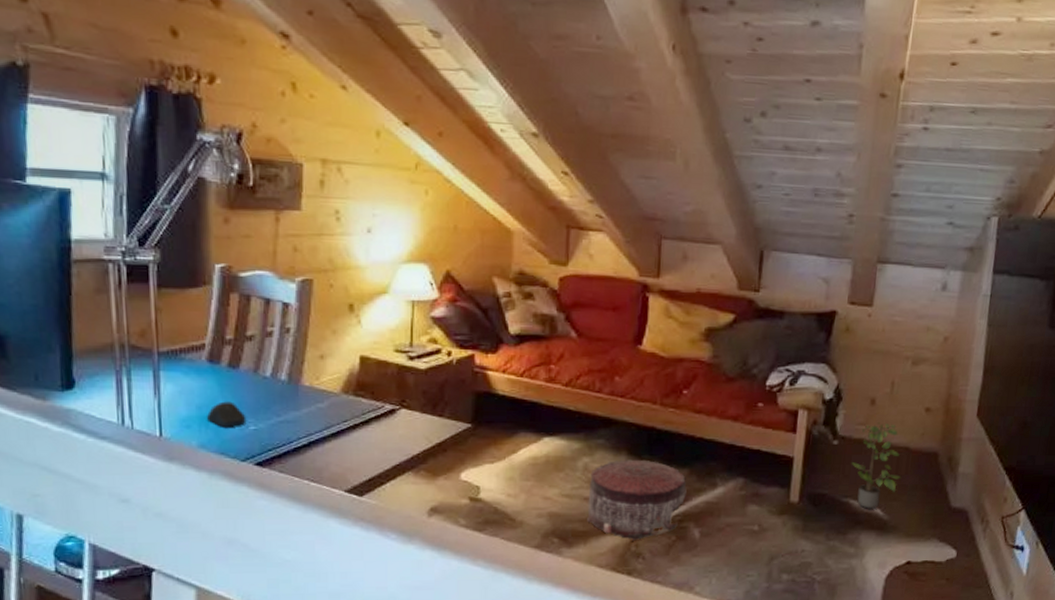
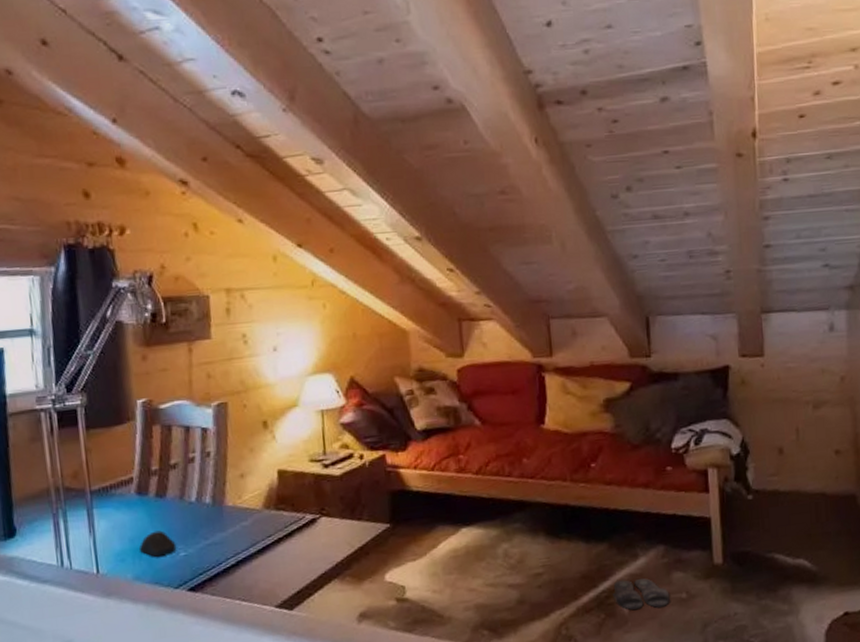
pouf: present [587,459,687,541] -> none [511,538,609,624]
slippers: none [686,506,742,537] -> present [612,578,670,611]
potted plant: present [851,422,902,509] -> none [769,469,823,562]

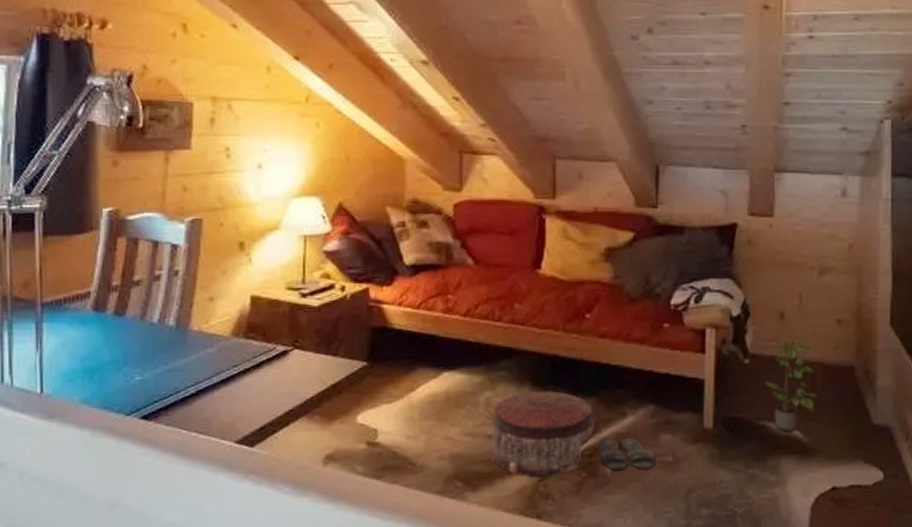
computer mouse: present [140,530,177,557] -> none [91,351,132,380]
pouf: none [511,538,609,624] -> present [492,390,595,481]
potted plant: none [769,469,823,562] -> present [765,337,819,431]

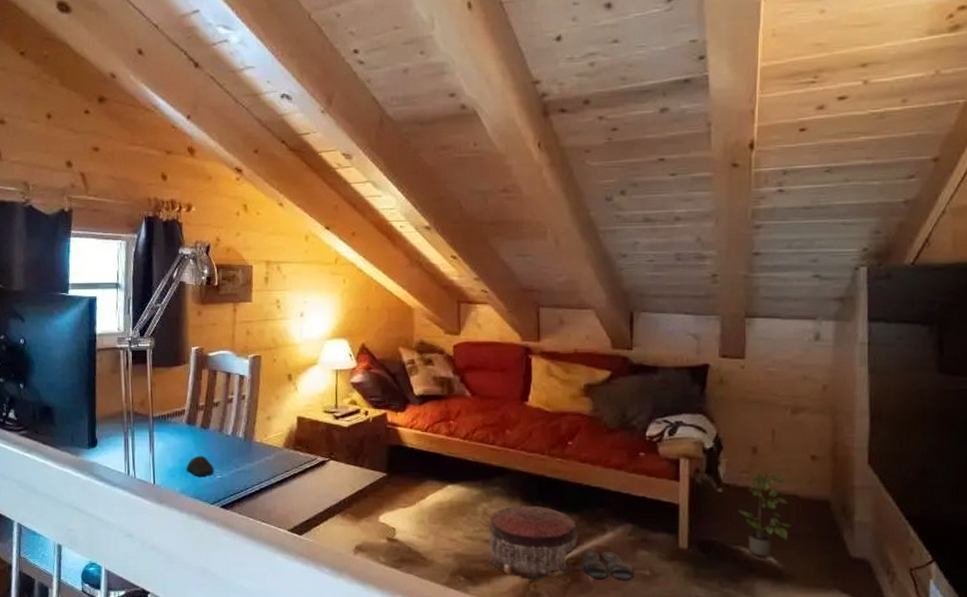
computer mouse: none [91,351,132,380] -> present [186,455,214,476]

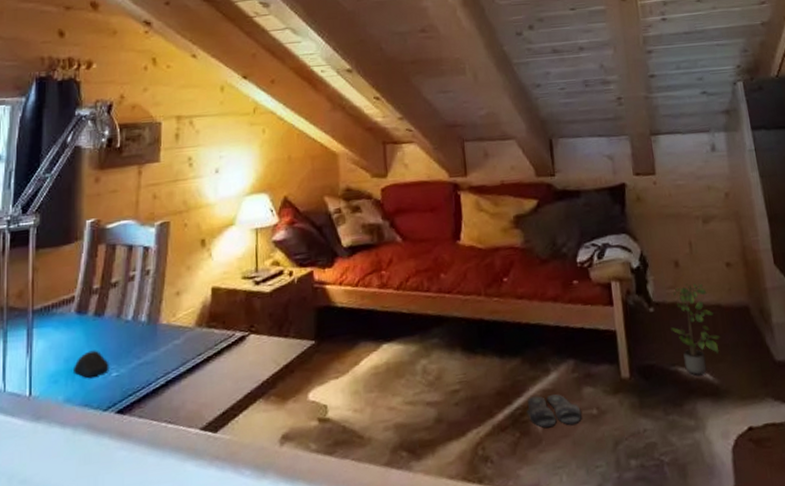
pouf: present [489,505,578,582] -> none [430,353,523,444]

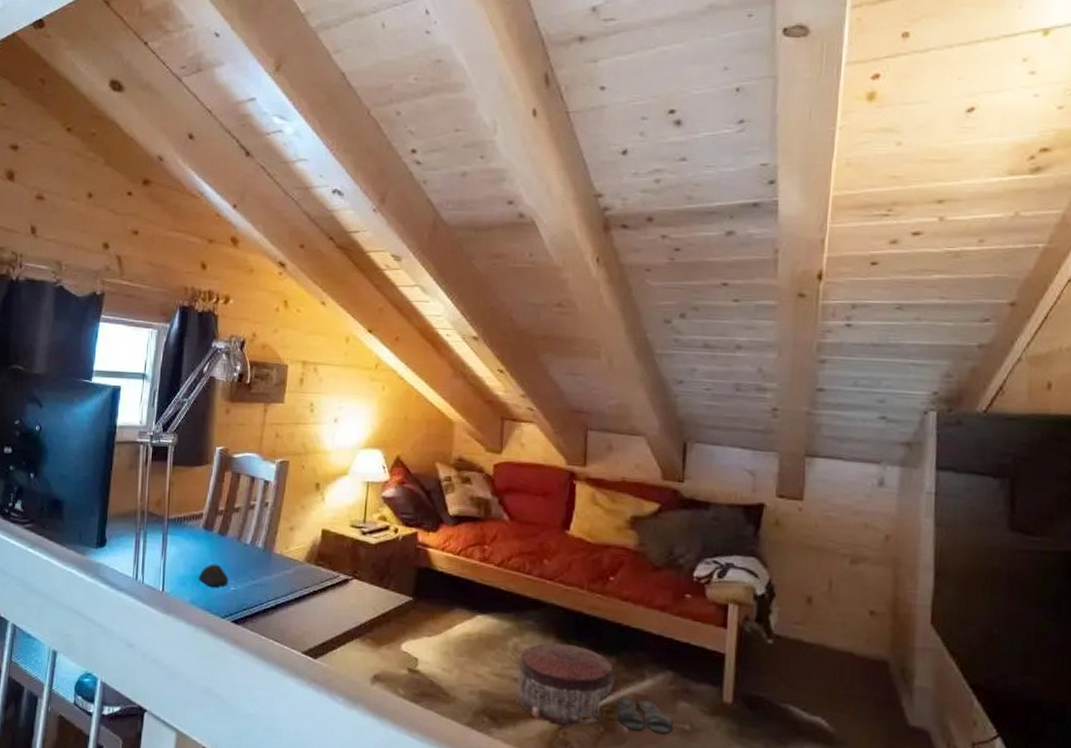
pouf: none [430,353,523,444] -> present [516,642,614,728]
potted plant: present [670,282,721,375] -> none [789,623,847,719]

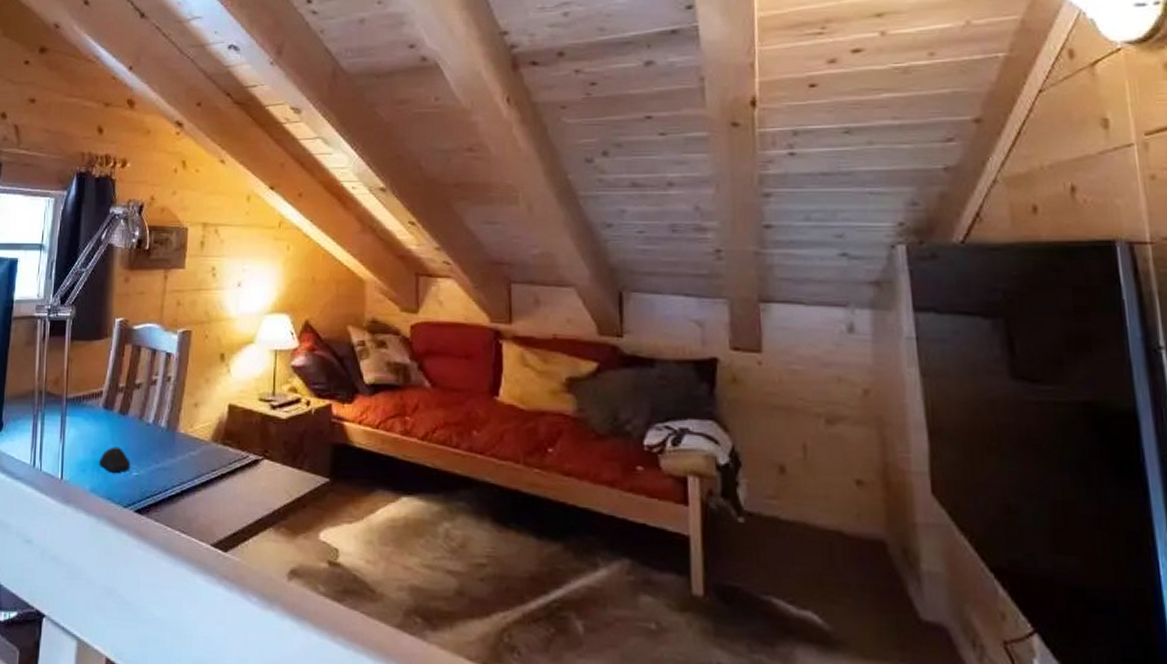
pouf: present [516,642,614,728] -> none [451,527,563,630]
slippers: present [614,697,672,735] -> none [565,591,635,636]

